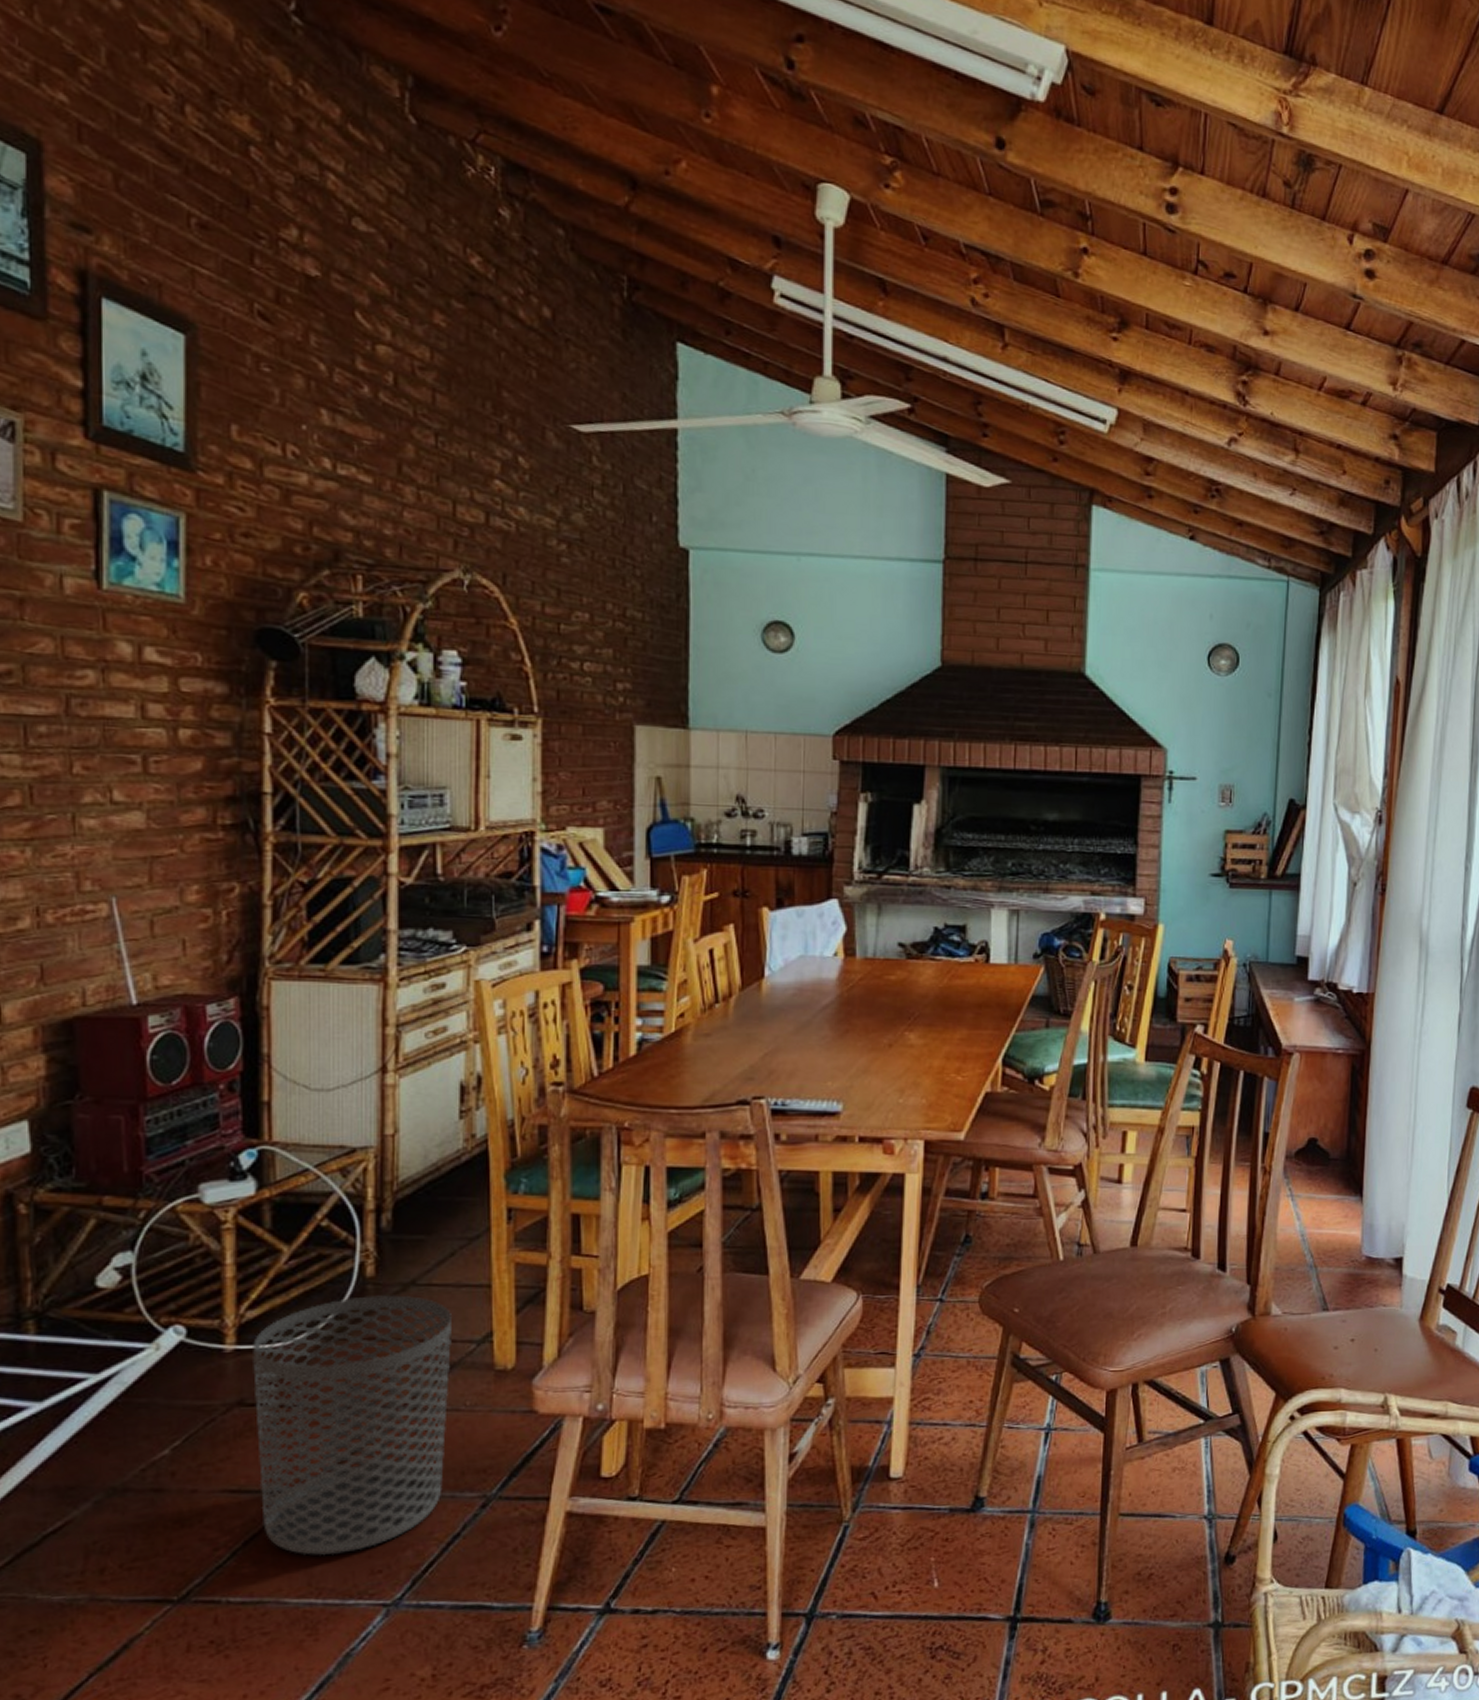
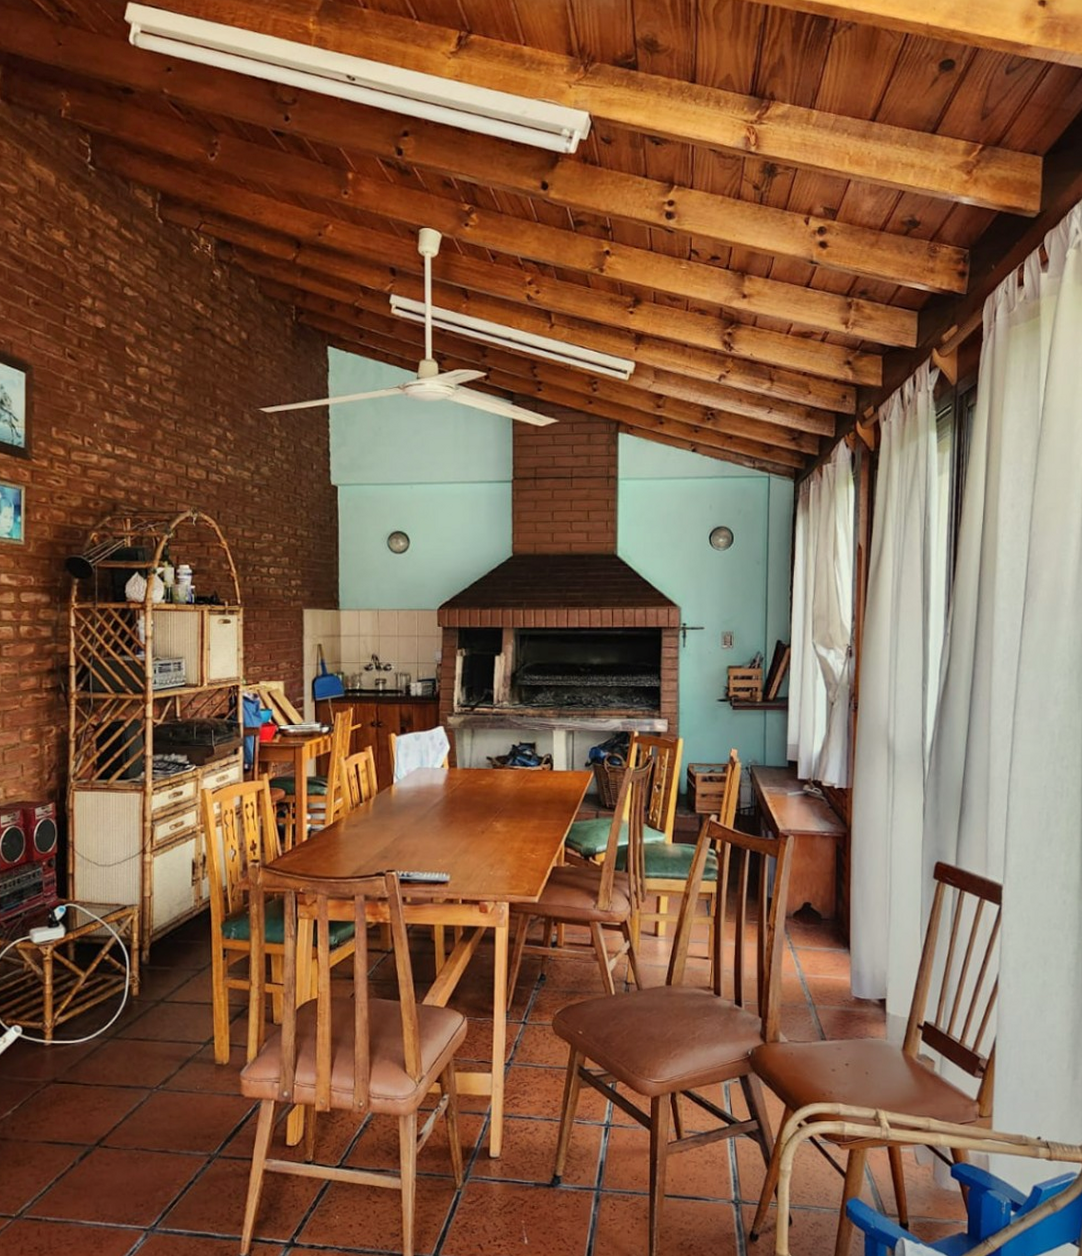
waste bin: present [253,1295,451,1556] -> none [62,1009,187,1192]

